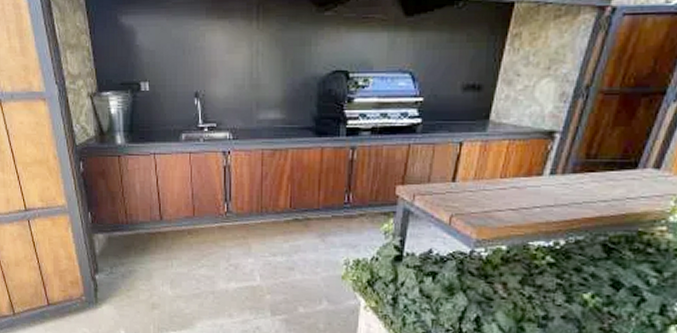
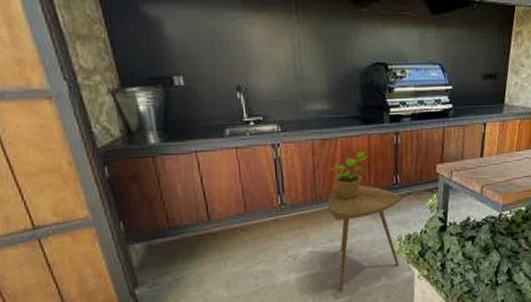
side table: none [272,199,353,309] -> present [327,185,402,292]
potted plant: none [277,164,319,214] -> present [329,151,368,199]

